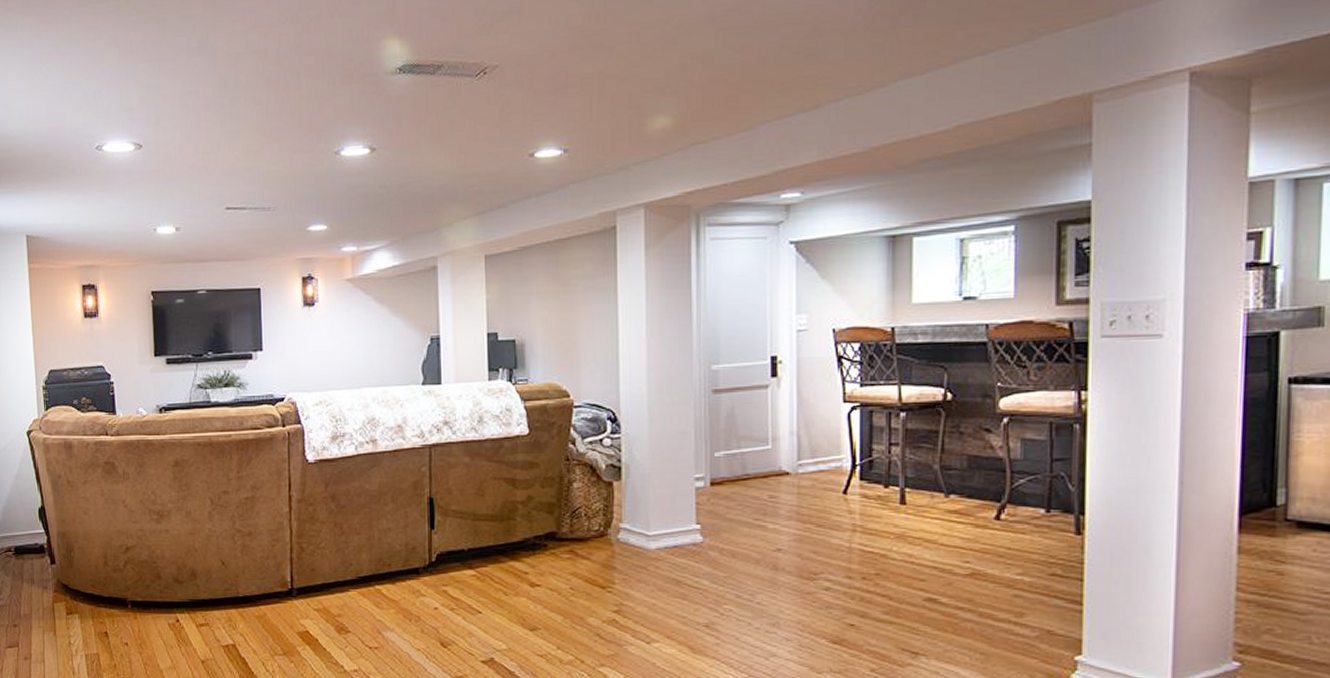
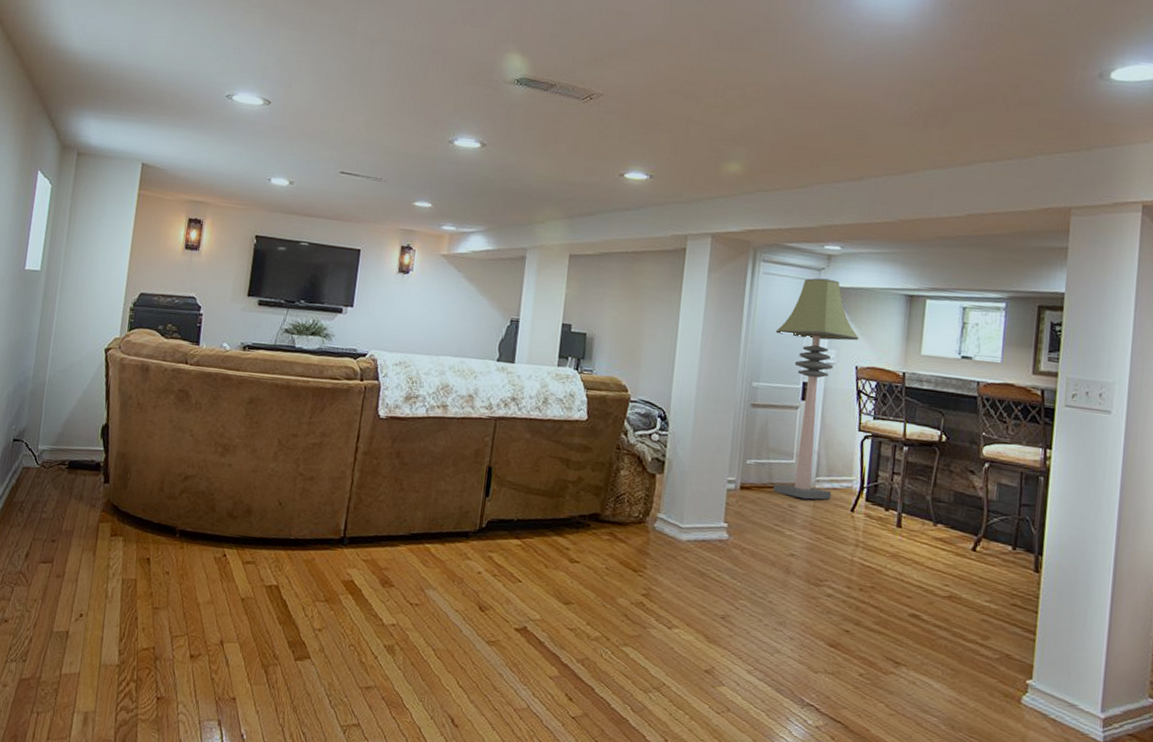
floor lamp: none [732,233,833,487] -> present [773,278,859,500]

